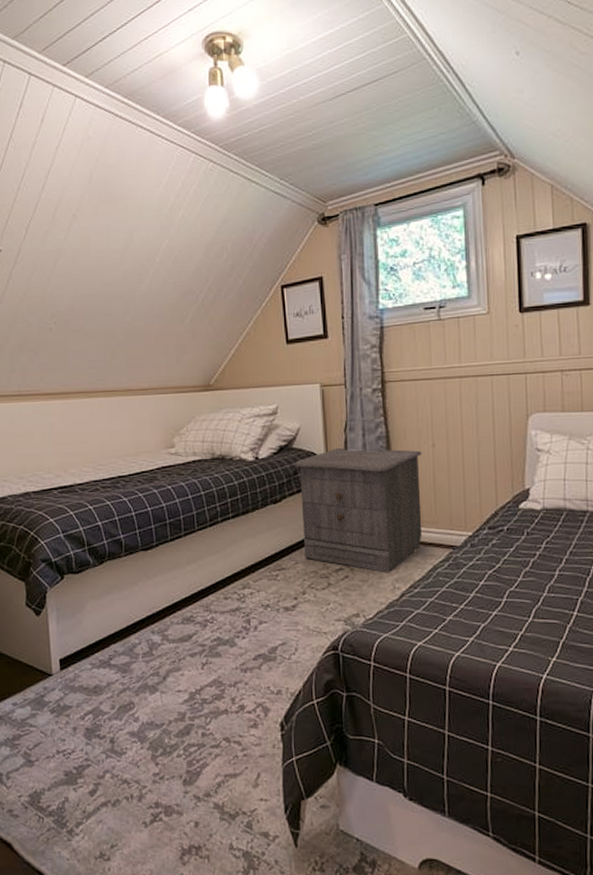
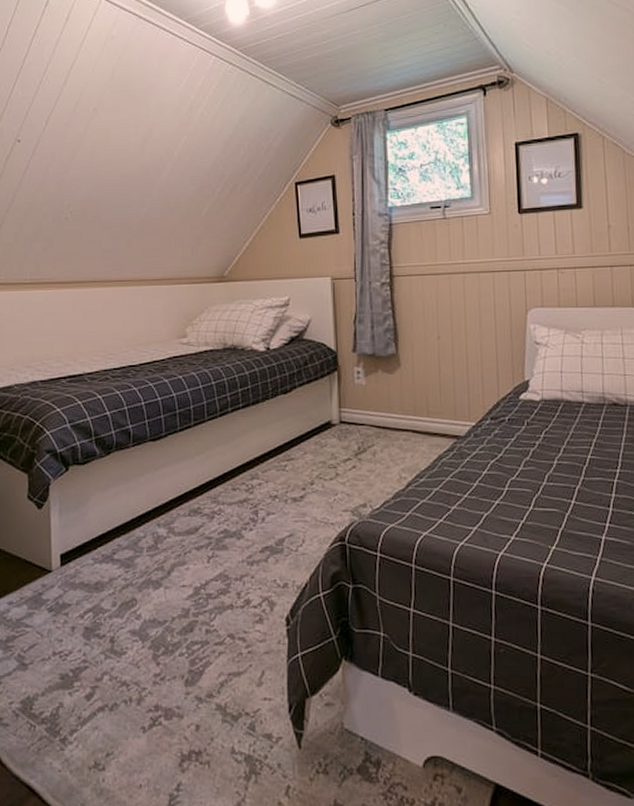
nightstand: present [294,447,423,573] -> none [304,339,428,463]

